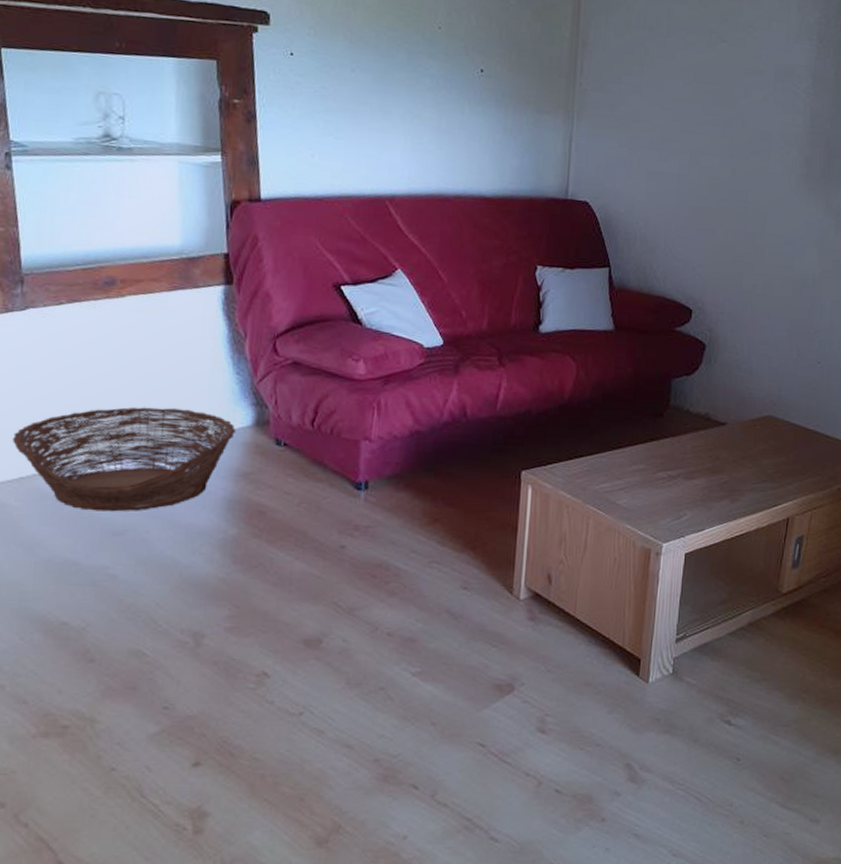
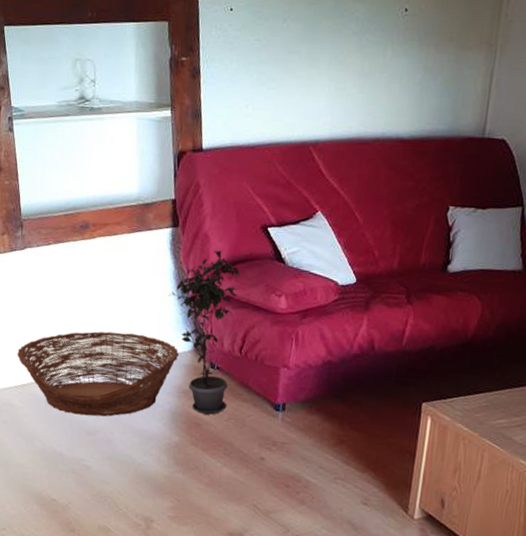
potted plant: none [221,310,309,500] -> present [169,250,240,415]

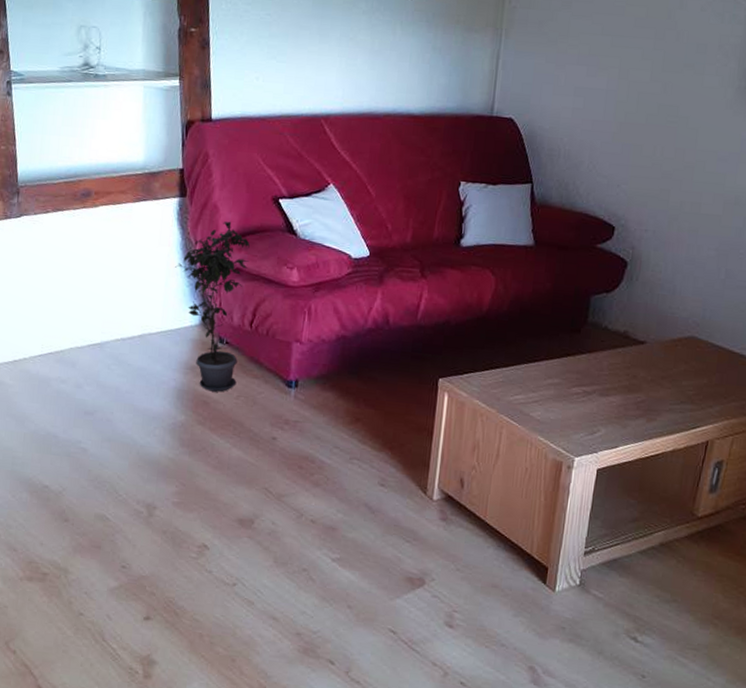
basket: present [17,331,179,417] -> none [9,304,186,395]

